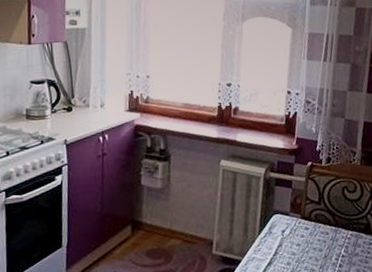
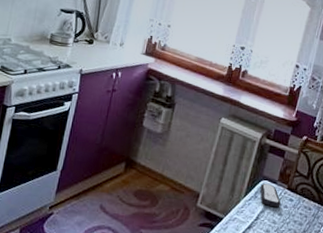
remote control: none [273,216,297,240] -> present [260,183,281,208]

